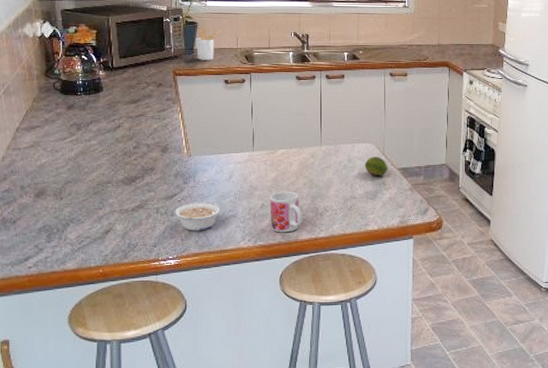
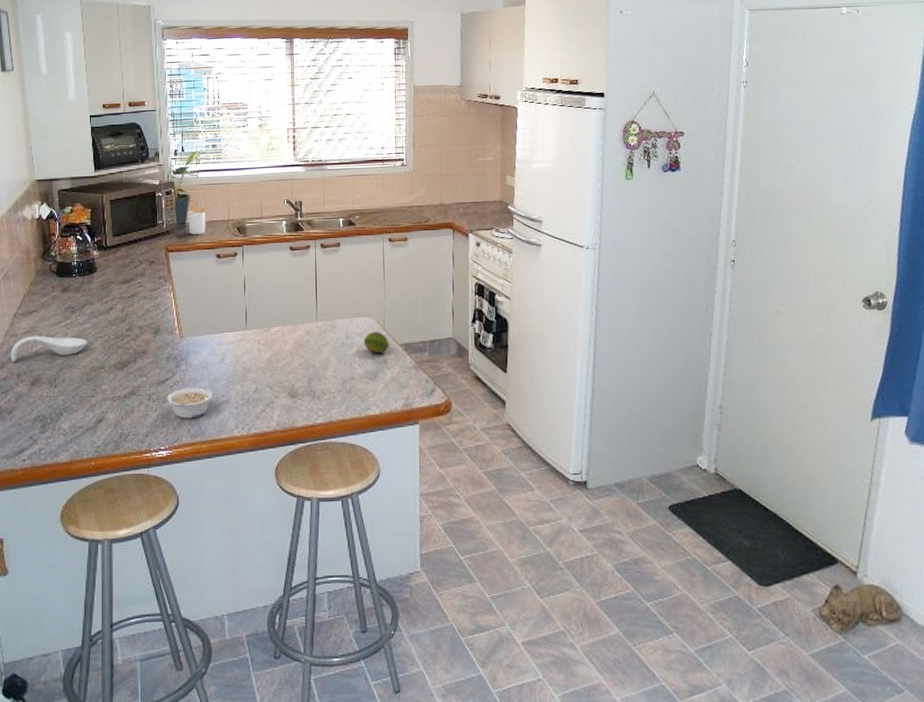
spoon rest: none [13,150,94,175] -> present [10,335,87,362]
mug: present [270,191,302,233] -> none [264,373,299,419]

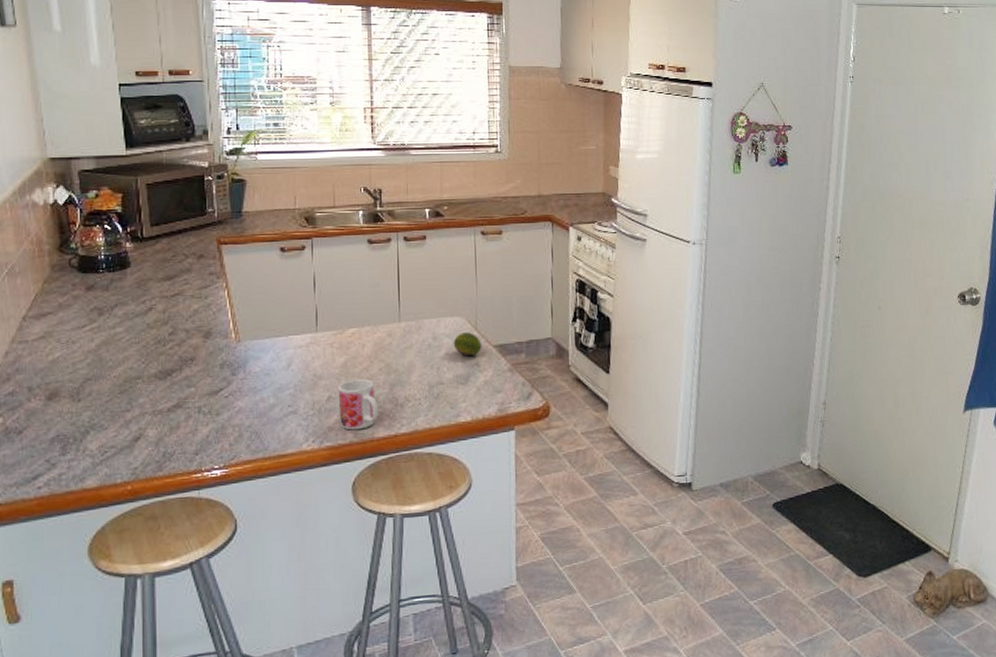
spoon rest: present [10,335,87,362] -> none [18,341,120,374]
legume: present [166,387,212,419] -> none [220,397,277,433]
utensil holder: present [187,200,213,235] -> none [243,185,275,225]
mug: none [264,373,299,419] -> present [338,379,379,430]

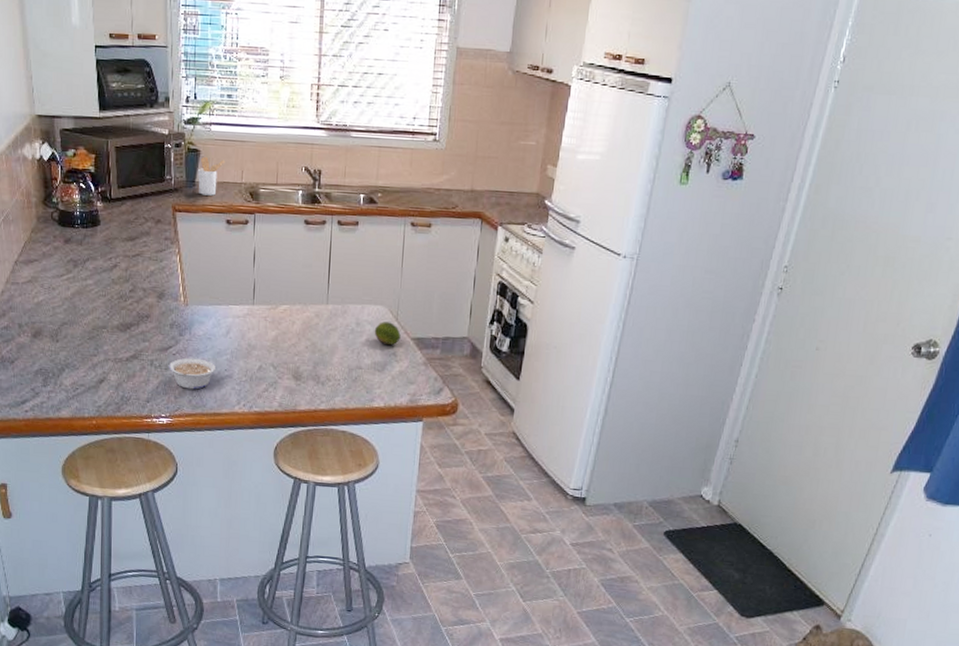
legume: none [220,397,277,433] -> present [168,357,215,390]
utensil holder: none [243,185,275,225] -> present [197,156,226,196]
mug: present [338,379,379,430] -> none [267,353,302,401]

